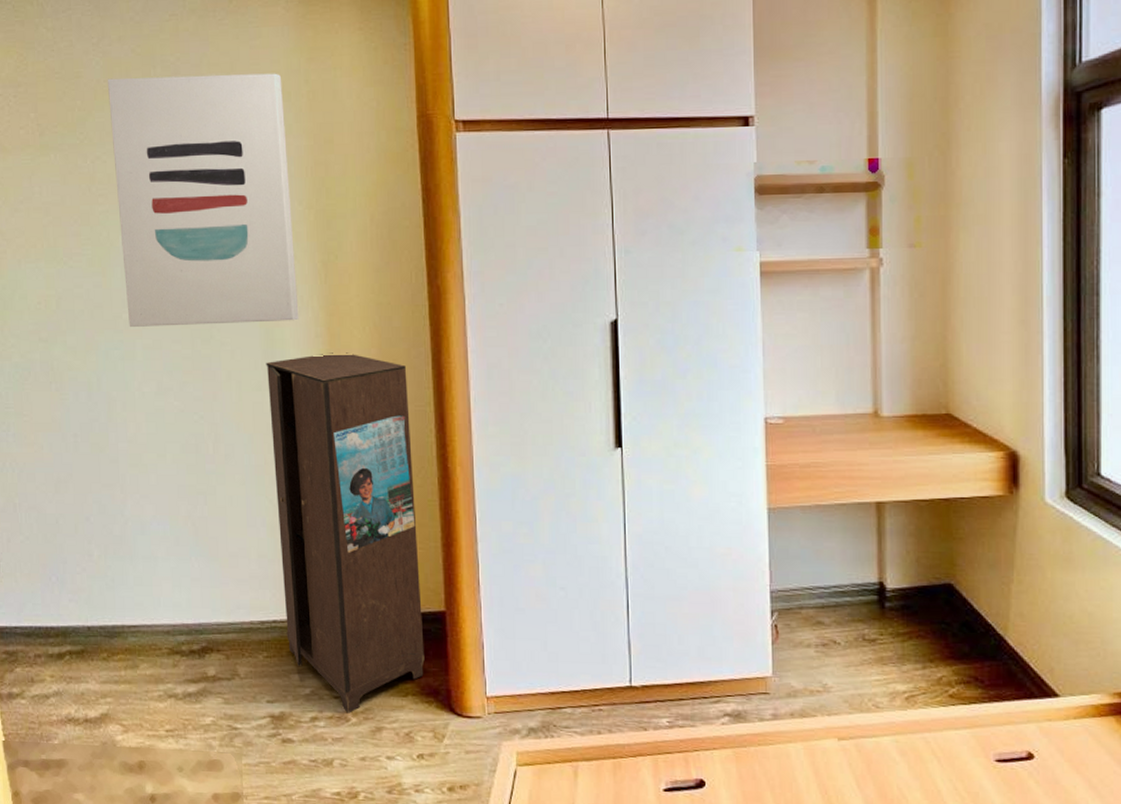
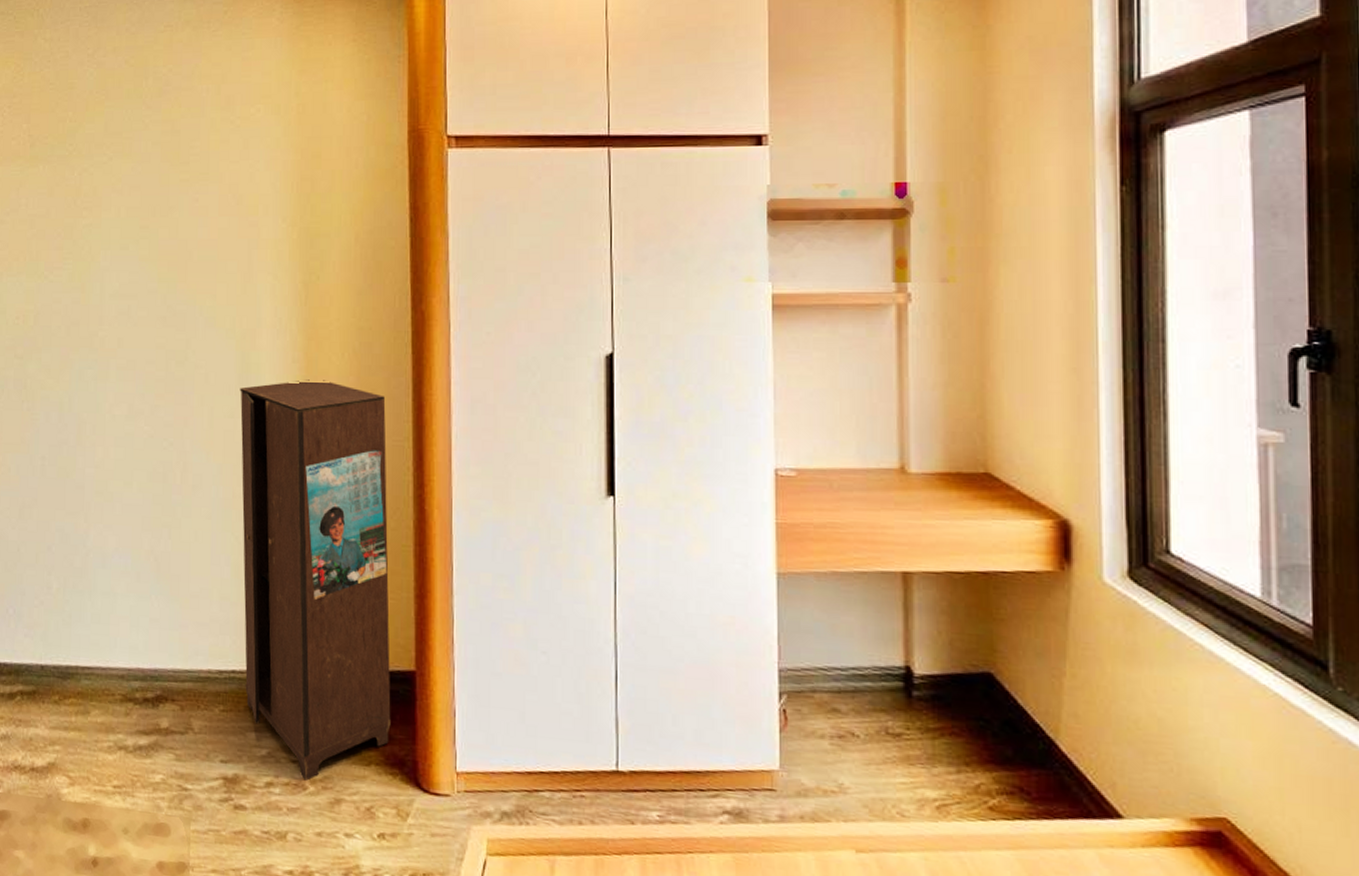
wall art: present [107,73,299,327] -> none [99,85,277,346]

